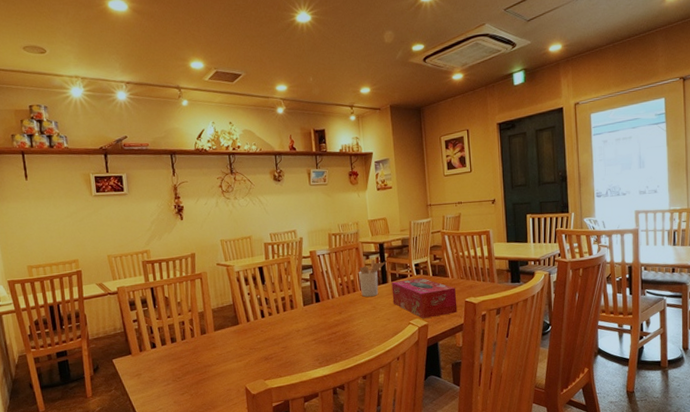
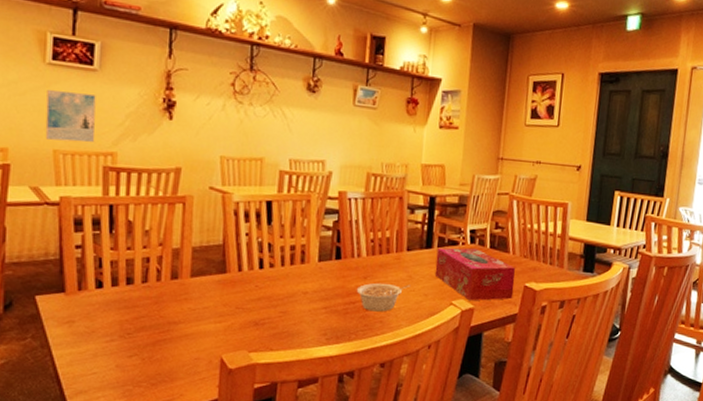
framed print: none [97,212,134,249] -> present [45,90,96,143]
legume: none [335,313,376,338] -> present [356,283,411,312]
utensil holder: present [359,259,386,297] -> none [396,215,434,263]

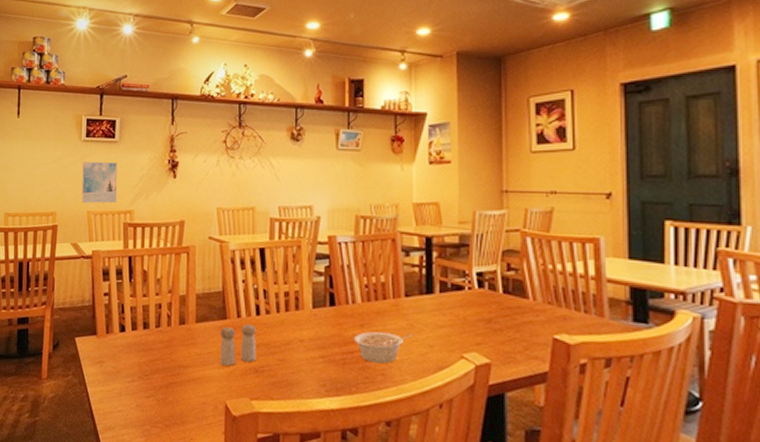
salt and pepper shaker: none [216,278,259,320] -> present [220,324,257,366]
tissue box: present [434,247,516,301] -> none [439,293,540,355]

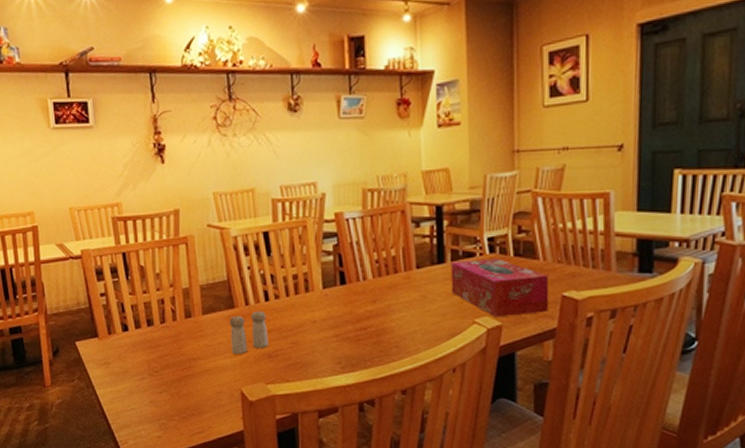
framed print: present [81,162,118,204] -> none [56,151,102,199]
legume: present [353,331,413,364] -> none [366,305,425,336]
tissue box: none [439,293,540,355] -> present [451,259,549,318]

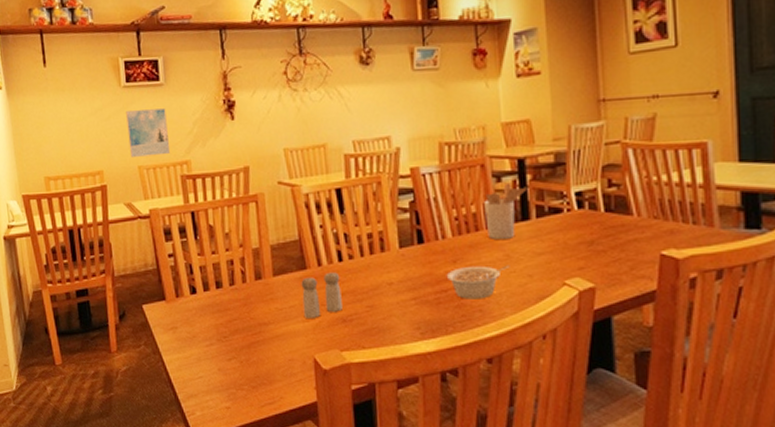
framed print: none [56,151,102,199] -> present [126,108,171,157]
legume: none [366,305,425,336] -> present [446,265,510,299]
utensil holder: none [404,227,444,281] -> present [484,182,528,239]
tissue box: present [451,259,549,318] -> none [536,215,647,279]

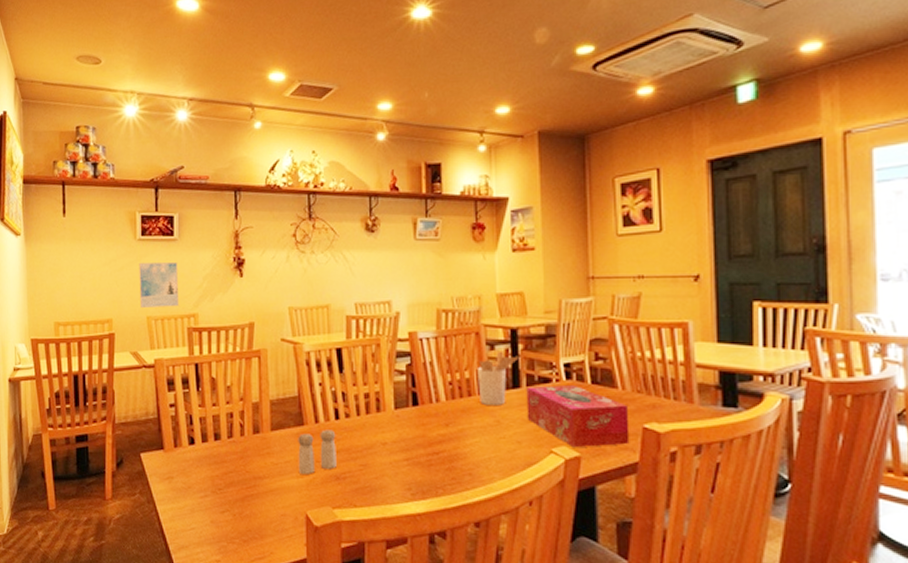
legume: present [446,265,510,299] -> none [438,430,500,463]
tissue box: none [536,215,647,279] -> present [526,385,630,448]

